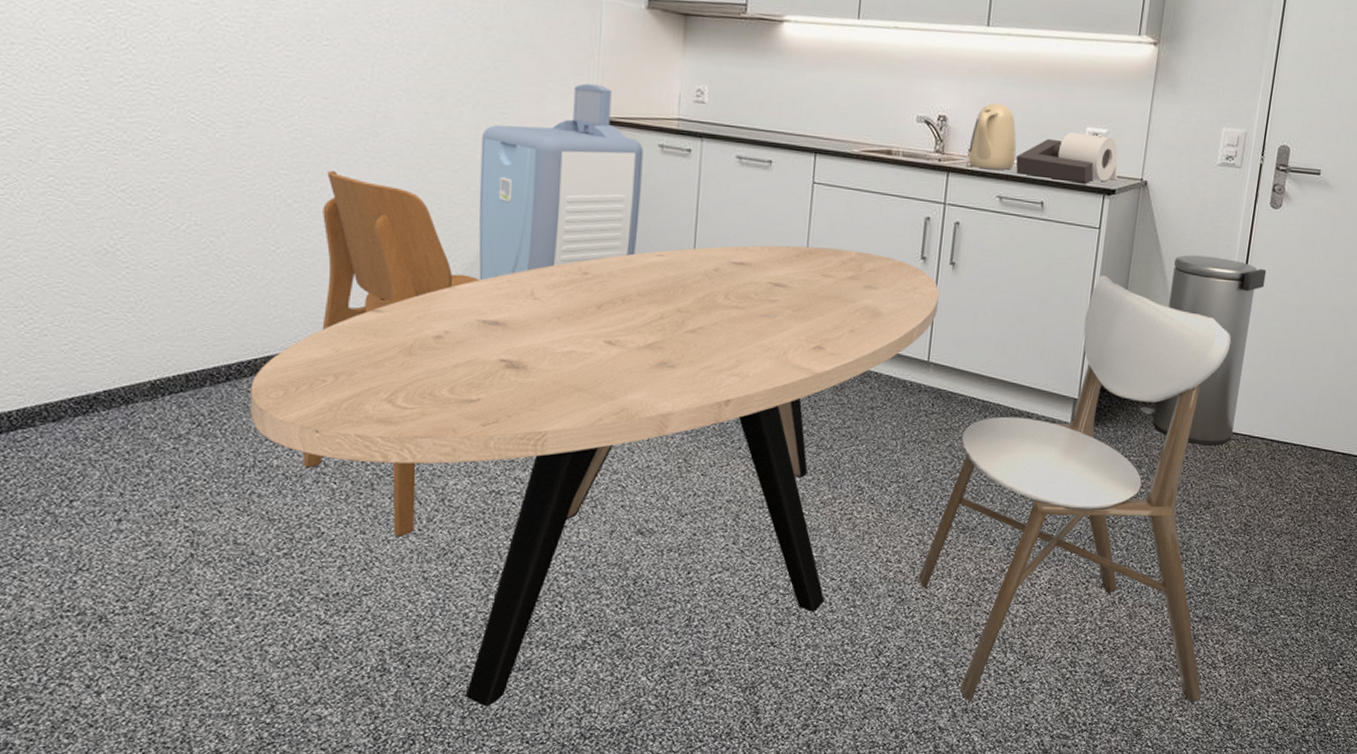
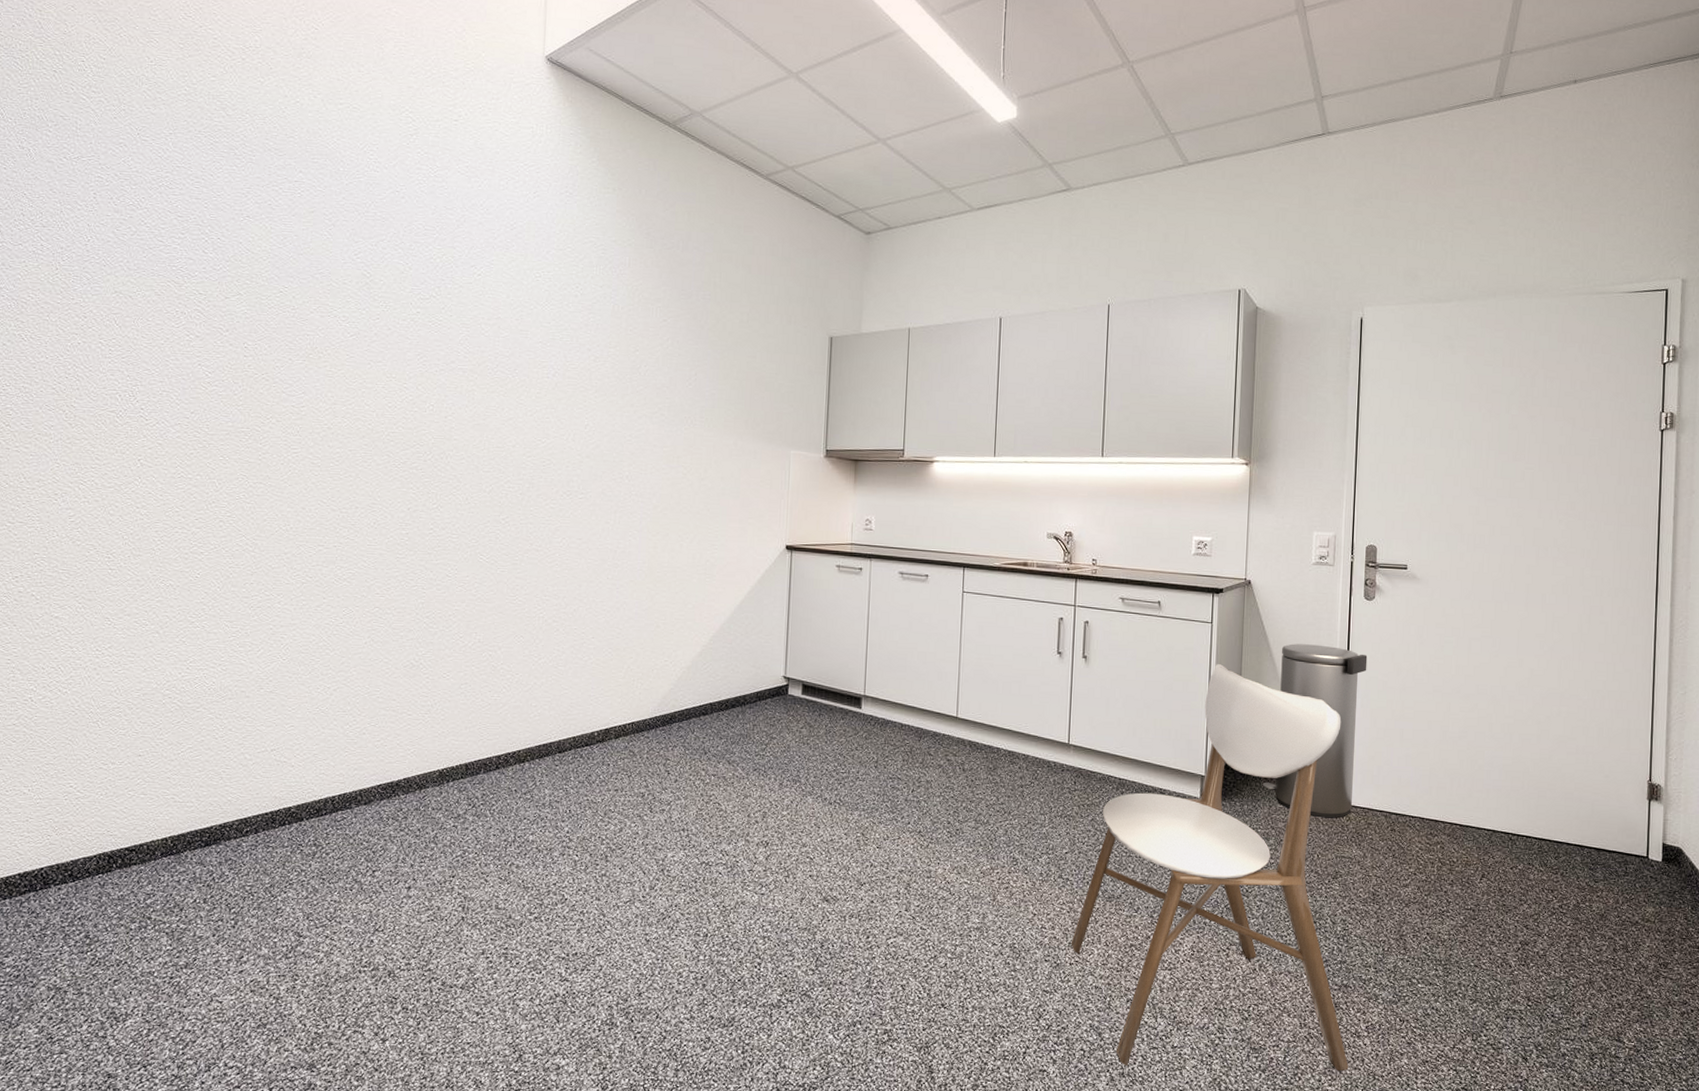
dining table: present [250,245,940,707] -> none [513,645,1075,1061]
dining chair: present [303,170,480,537] -> none [552,595,695,903]
water cooler: present [478,83,644,281] -> none [694,519,824,682]
kettle: present [968,103,1017,170] -> none [1092,519,1134,576]
paper towel holder: present [1015,132,1118,185] -> none [1133,541,1224,586]

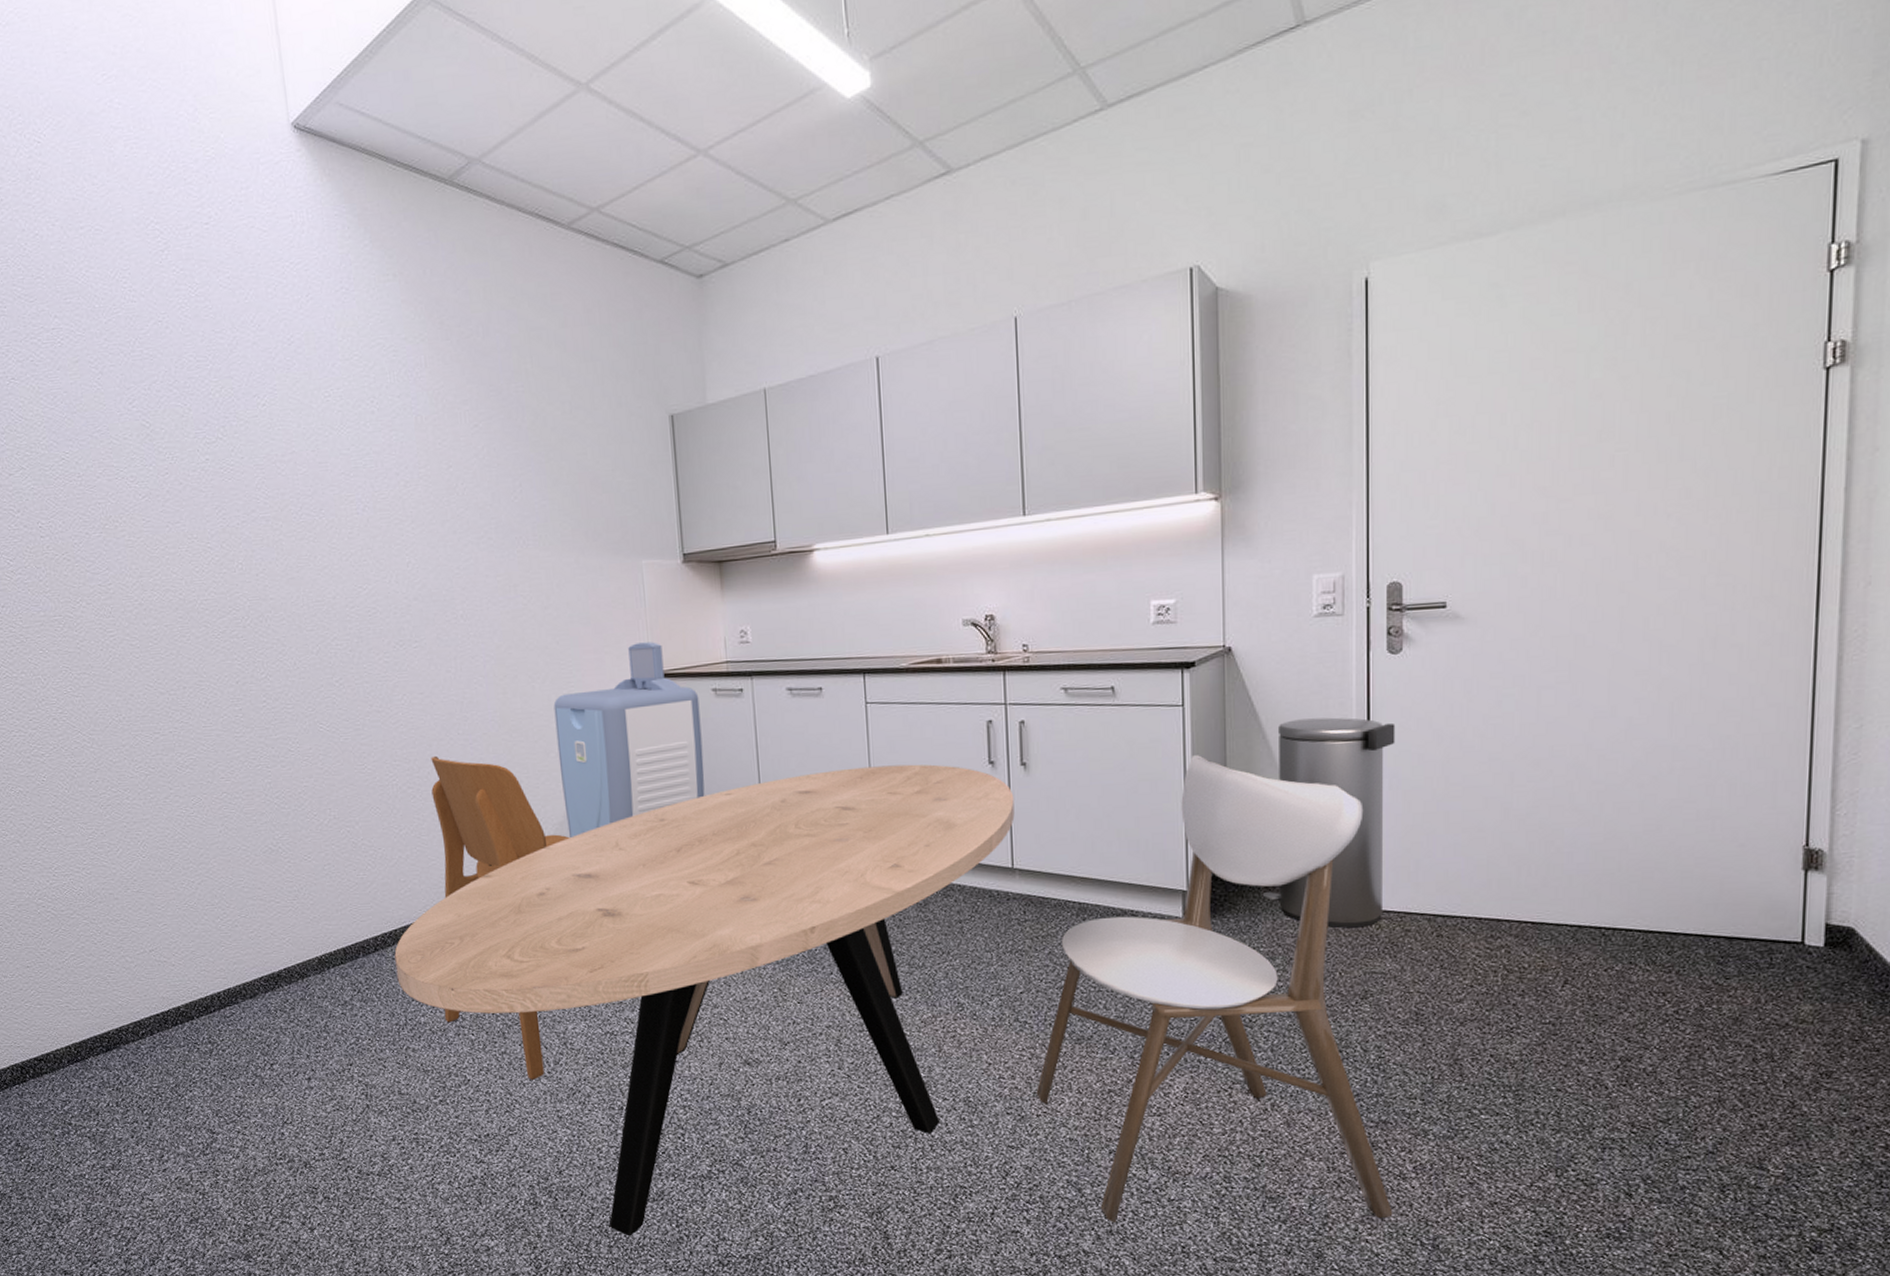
dining table: none [513,645,1075,1061] -> present [394,764,1015,1236]
dining chair: none [552,595,695,903] -> present [430,755,570,1080]
water cooler: none [694,519,824,682] -> present [553,642,705,839]

